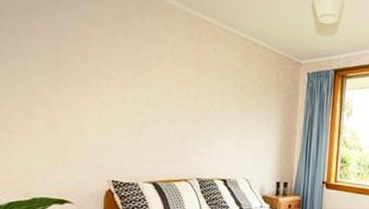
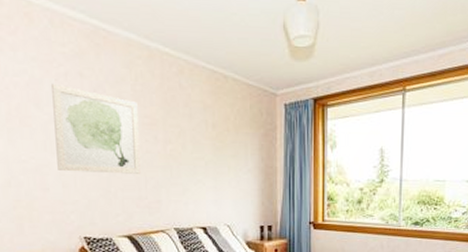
wall art: none [95,39,174,126] -> present [52,83,141,174]

